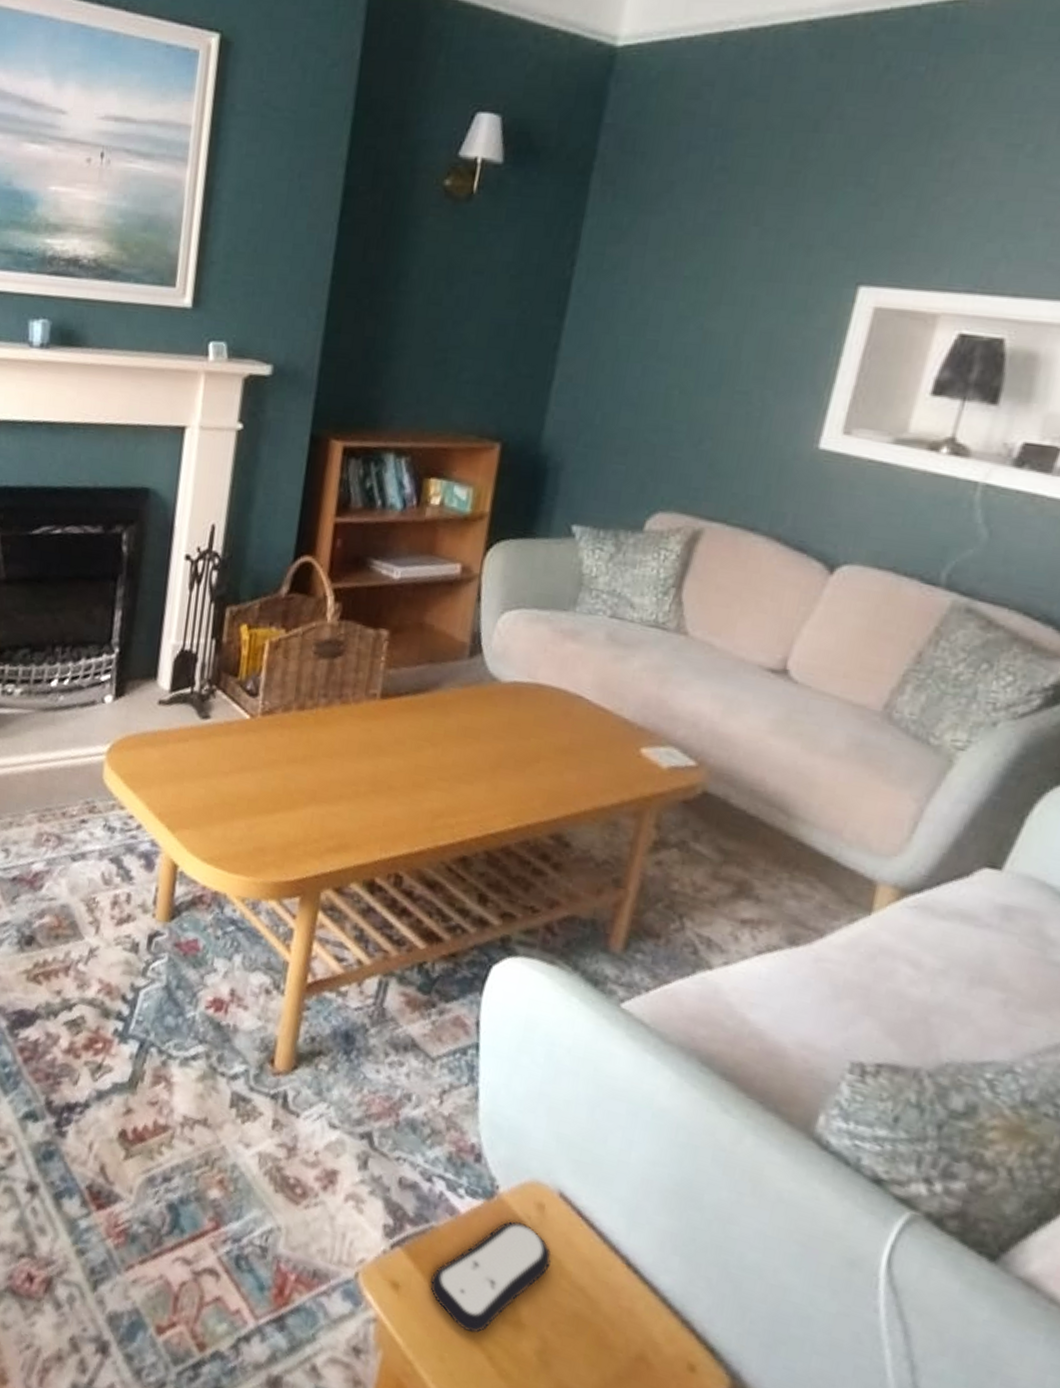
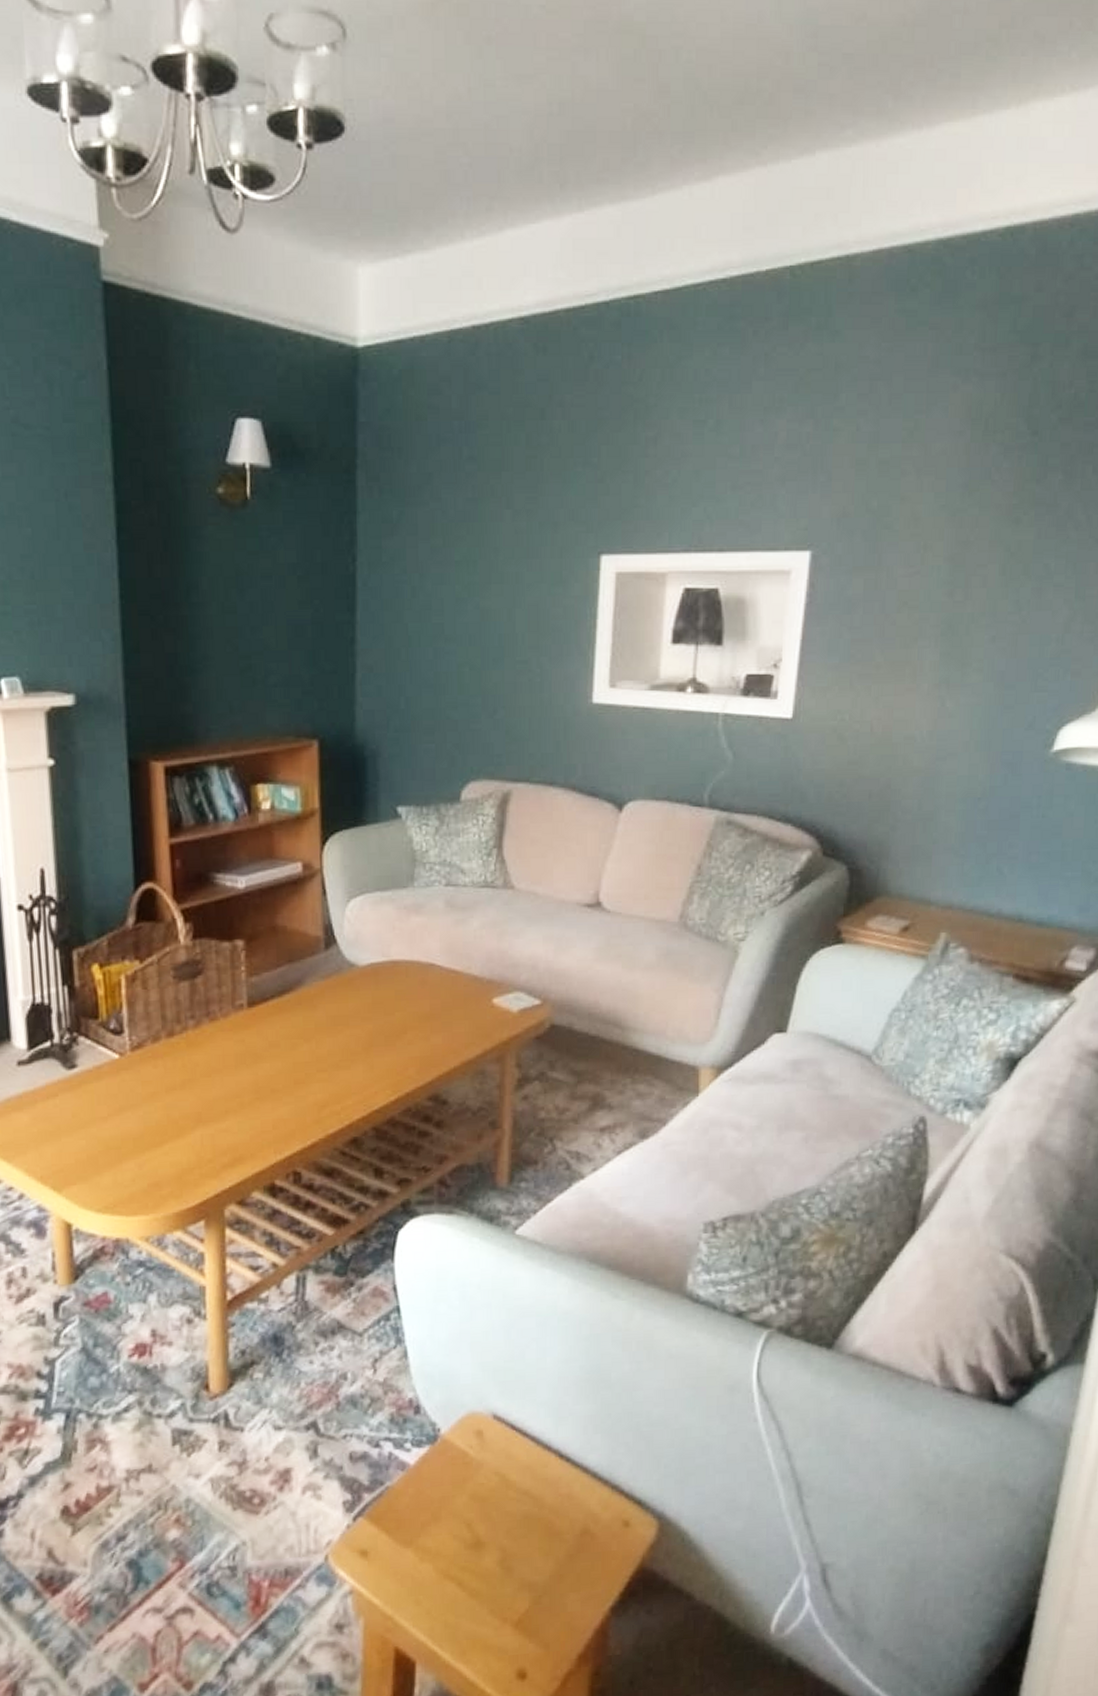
remote control: present [430,1221,552,1333] -> none [395,1454,497,1568]

